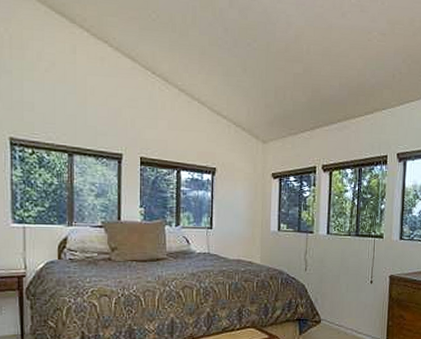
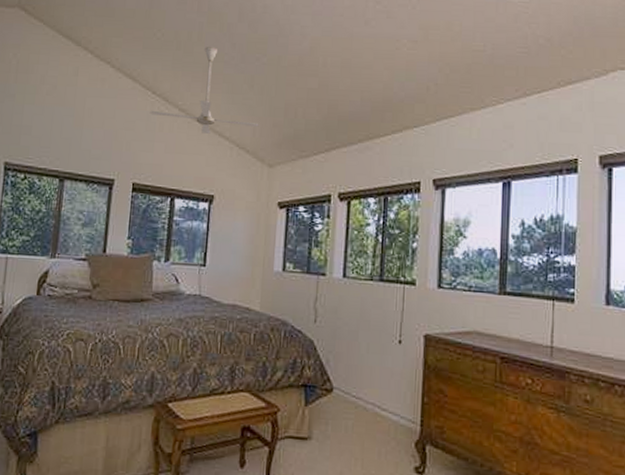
ceiling fan: none [151,30,253,113] -> present [149,47,259,134]

